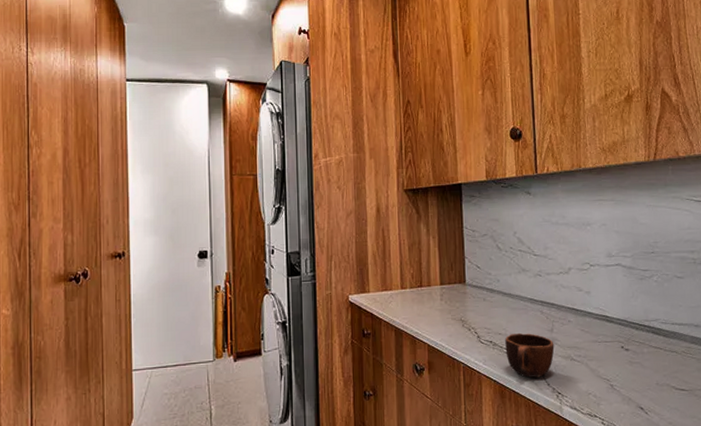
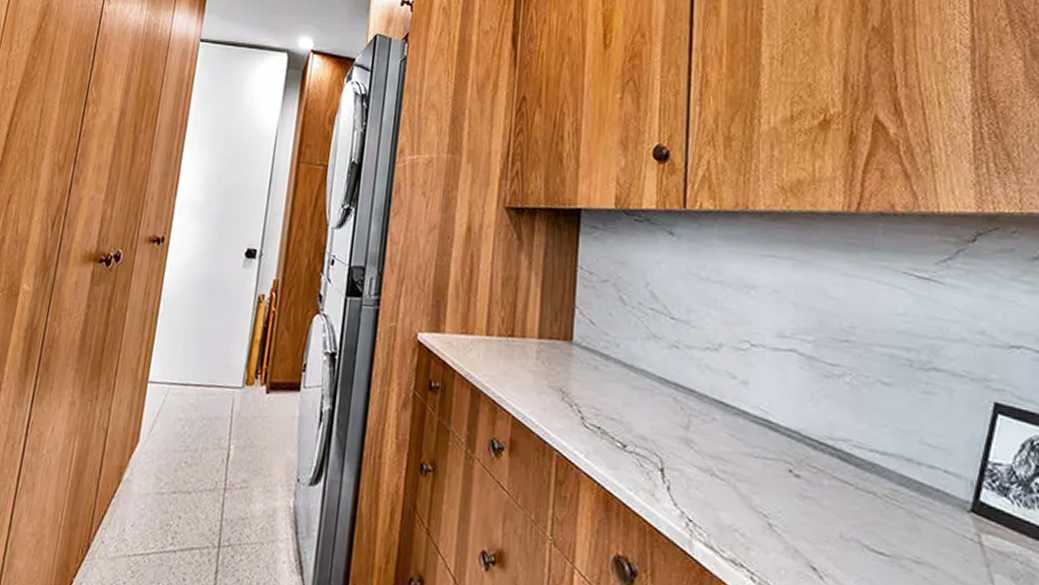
mug: present [505,332,555,378] -> none [618,422,689,492]

